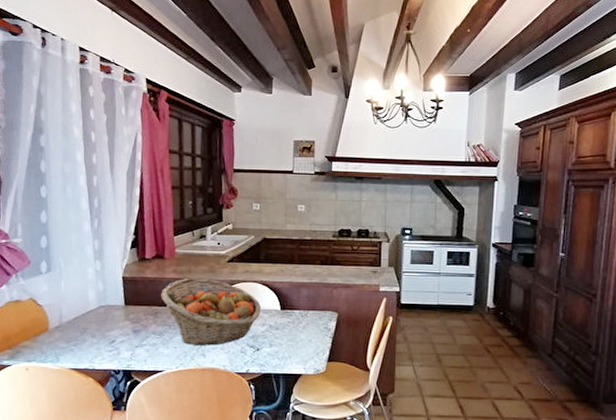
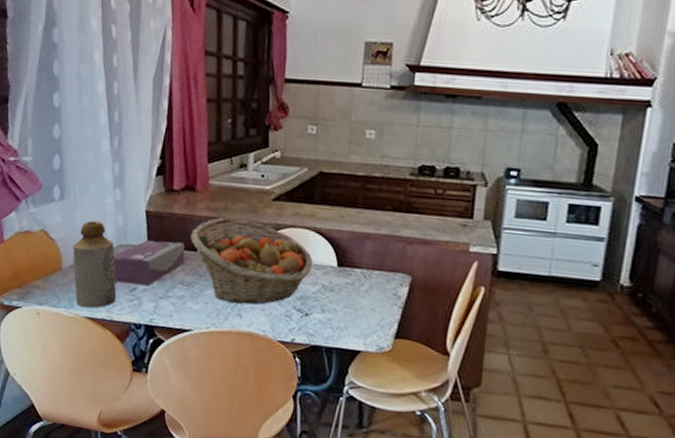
bottle: none [58,287,98,361] -> present [73,220,117,309]
tissue box: none [94,300,157,338] -> present [113,239,185,286]

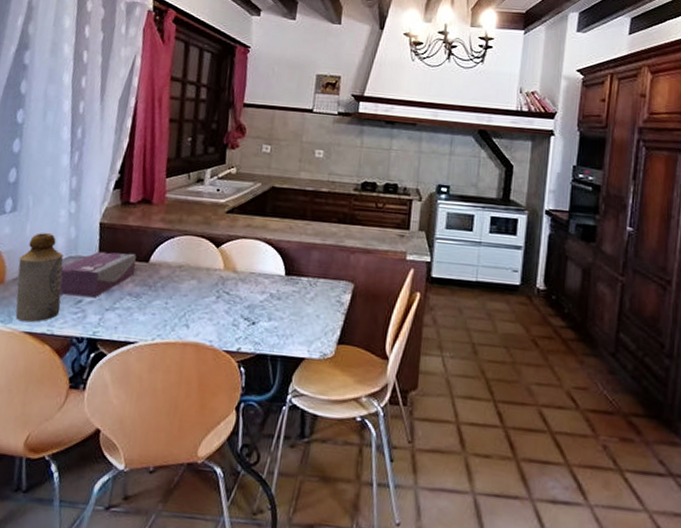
fruit basket: present [191,217,314,305] -> none [143,229,263,315]

